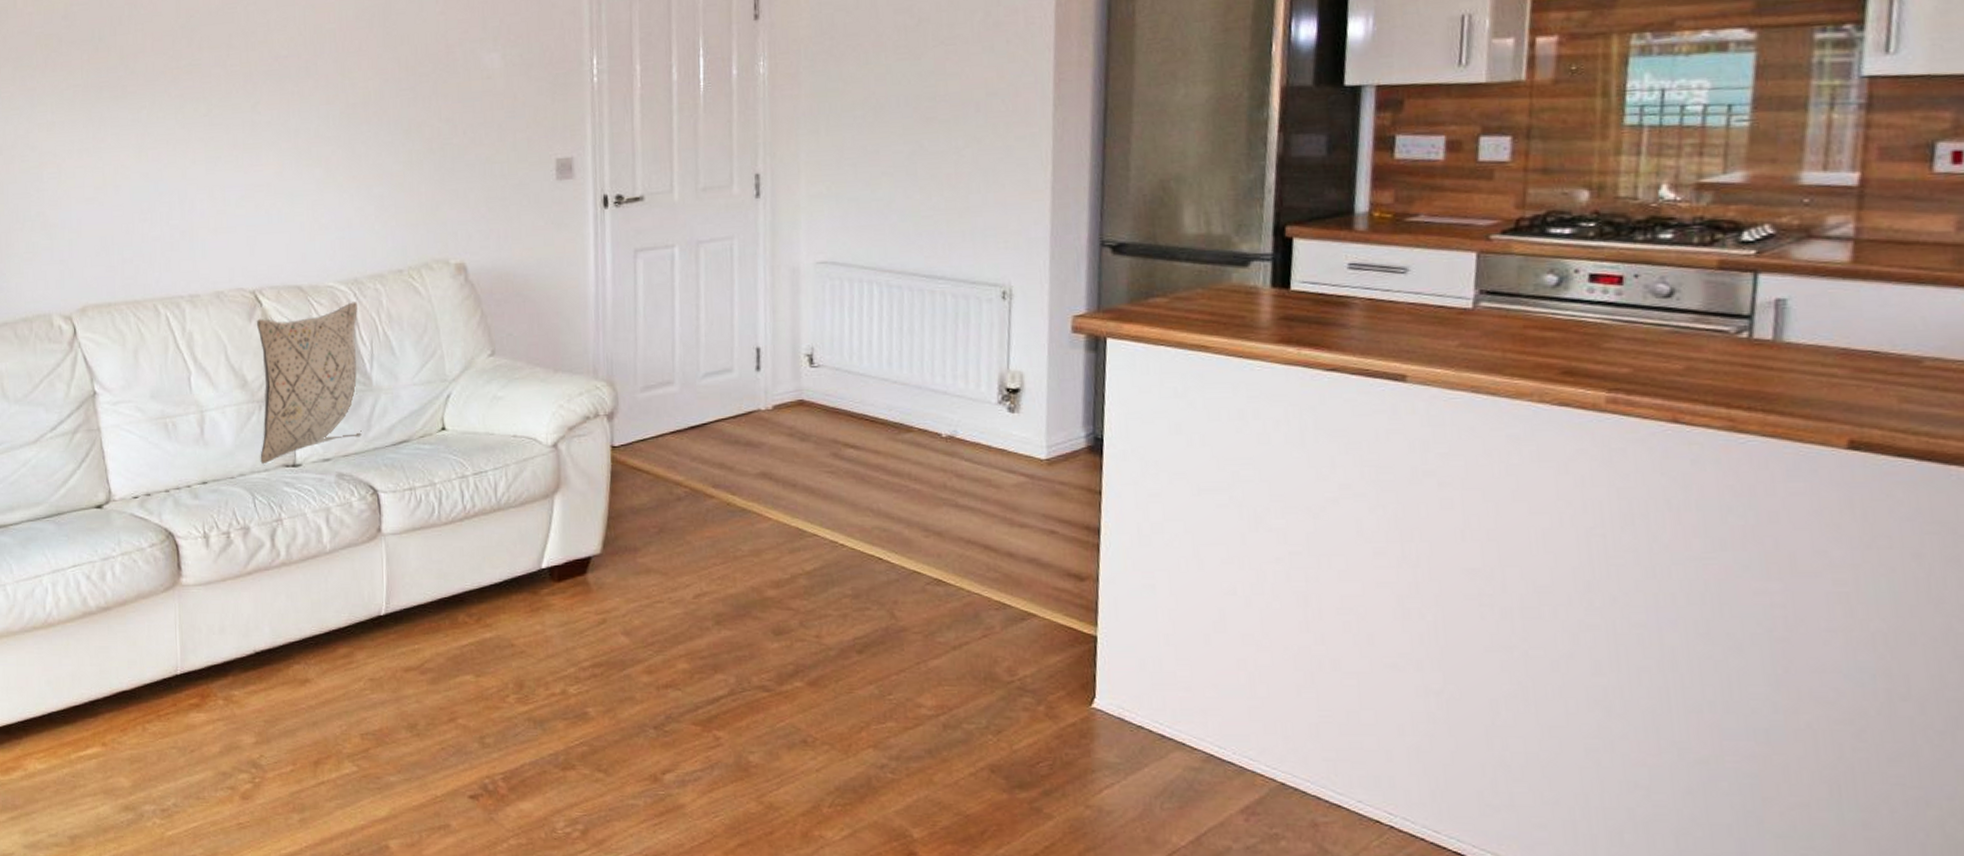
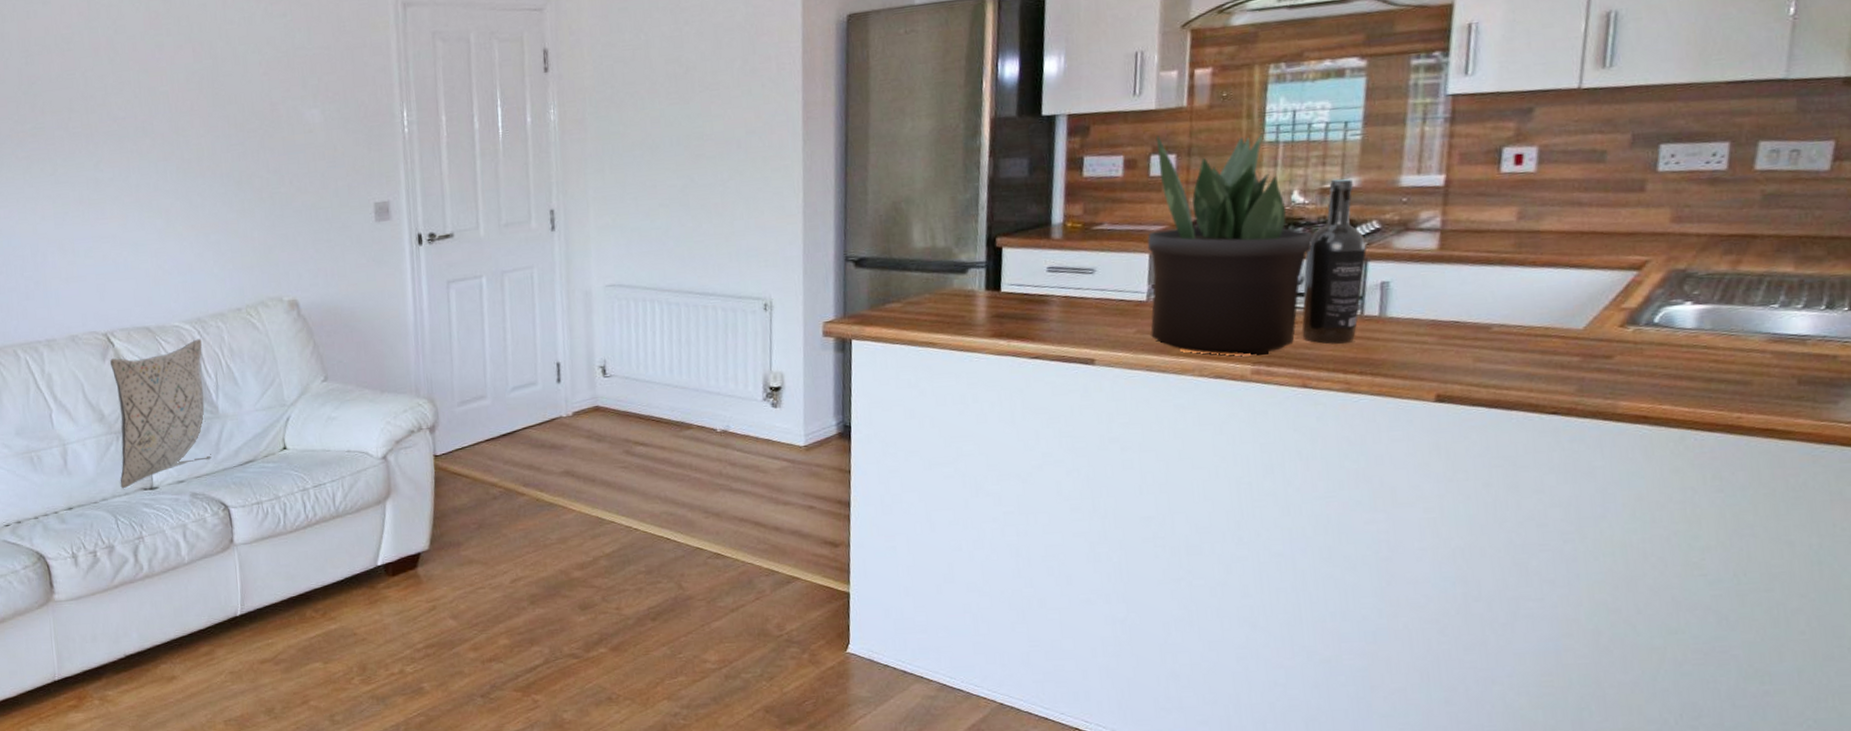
planter: none [1474,114,1686,379] -> present [1147,133,1313,355]
wine bottle: none [1671,172,1757,372] -> present [1301,179,1367,344]

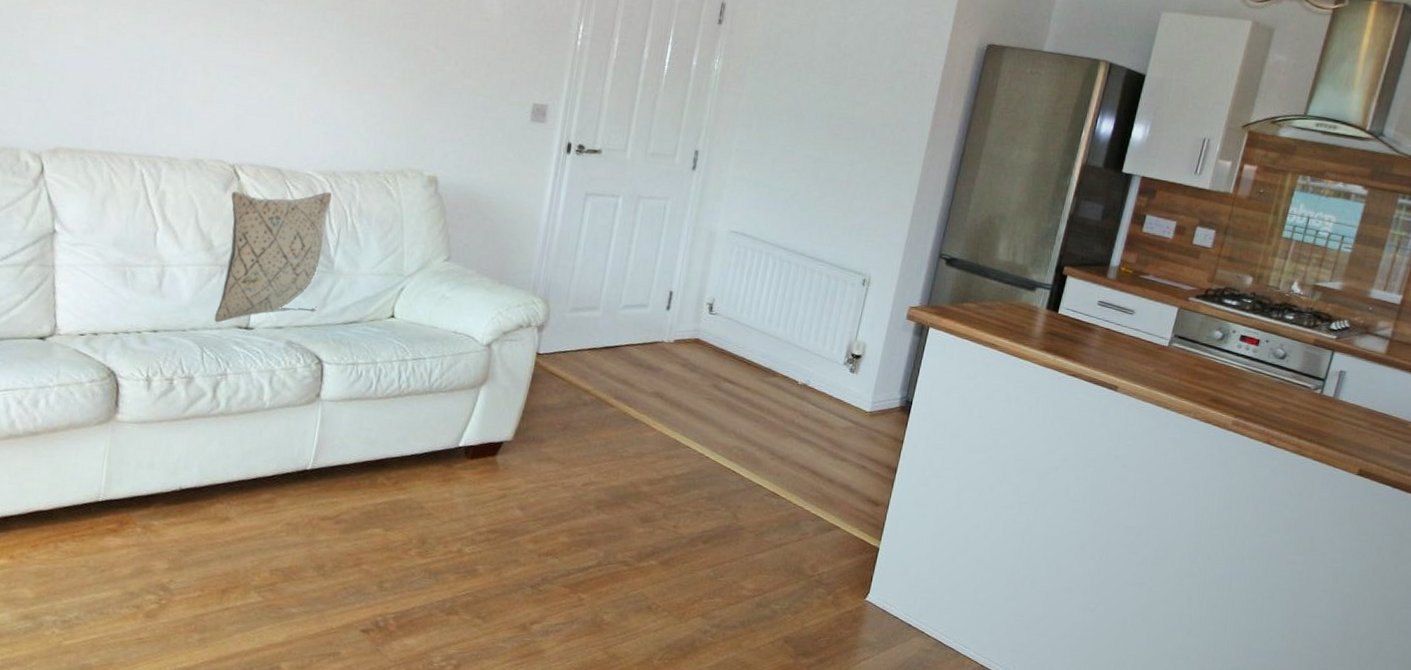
planter: present [1147,133,1313,355] -> none [1165,212,1300,410]
wine bottle: present [1301,179,1367,344] -> none [1275,280,1338,415]

